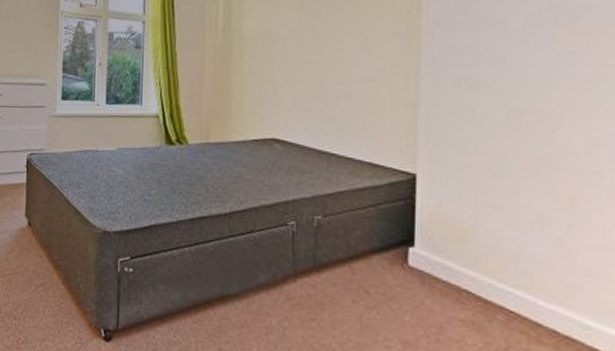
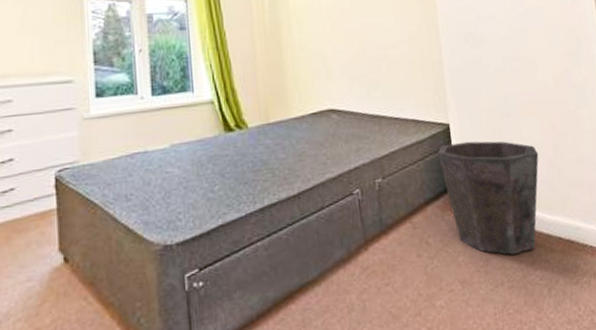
waste bin: none [394,196,541,334] -> present [437,141,539,255]

